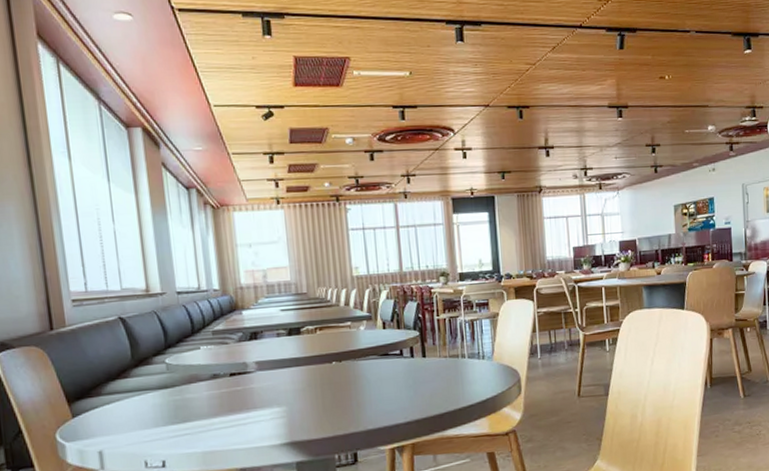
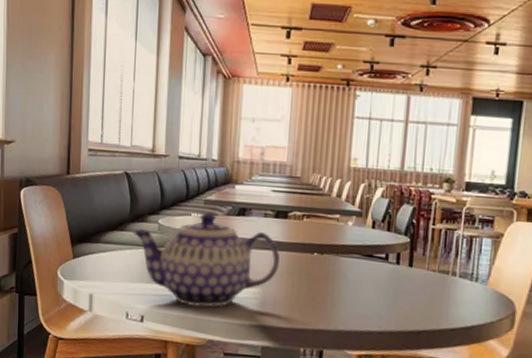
teapot: none [138,342,301,440] -> present [133,212,281,308]

